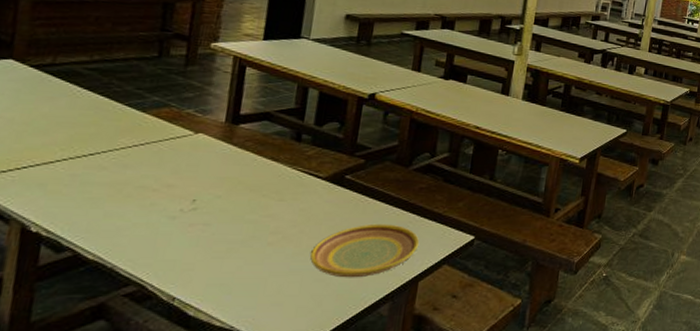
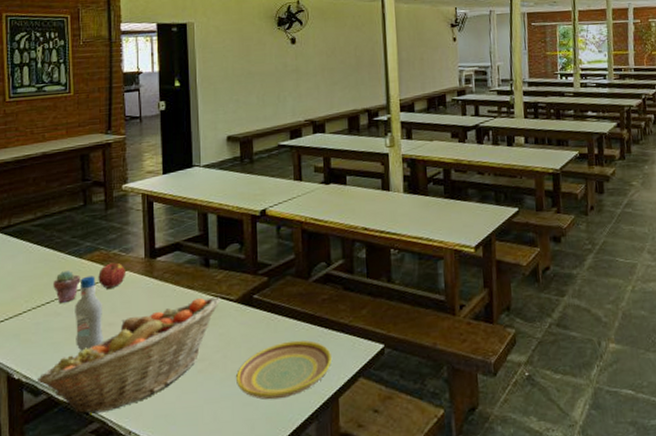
fruit basket: none [61,170,308,276] -> present [36,297,221,415]
potted succulent: none [101,123,140,158] -> present [53,271,81,304]
bottle: none [120,132,163,210] -> present [75,276,103,351]
apple: none [162,122,199,149] -> present [98,262,125,289]

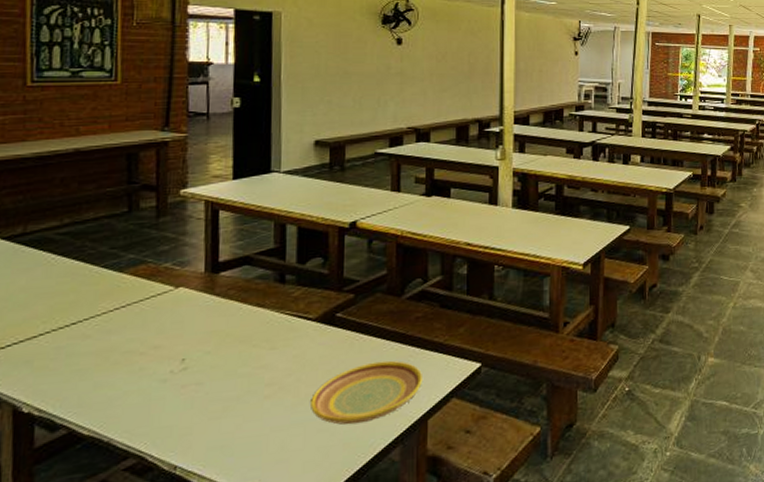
fruit basket: present [36,297,221,415] -> none [53,316,297,451]
potted succulent: present [53,271,81,304] -> none [82,287,120,325]
bottle: present [75,276,103,351] -> none [109,292,147,378]
apple: present [98,262,125,289] -> none [143,277,179,307]

